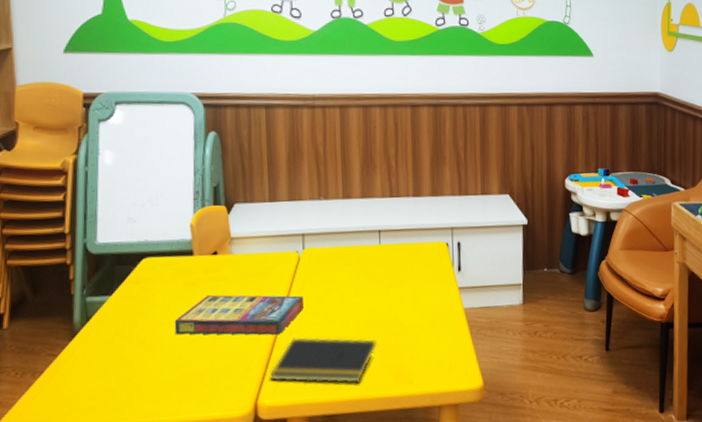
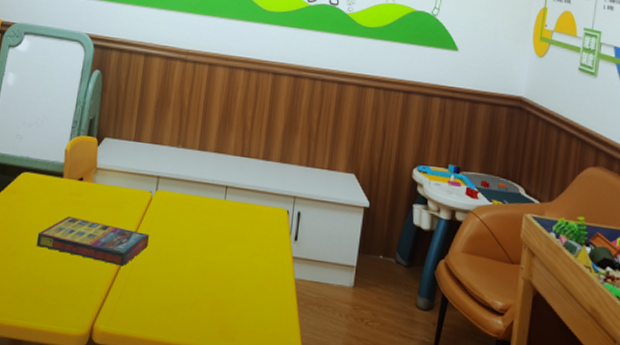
notepad: present [270,337,377,384] -> none [108,272,208,330]

